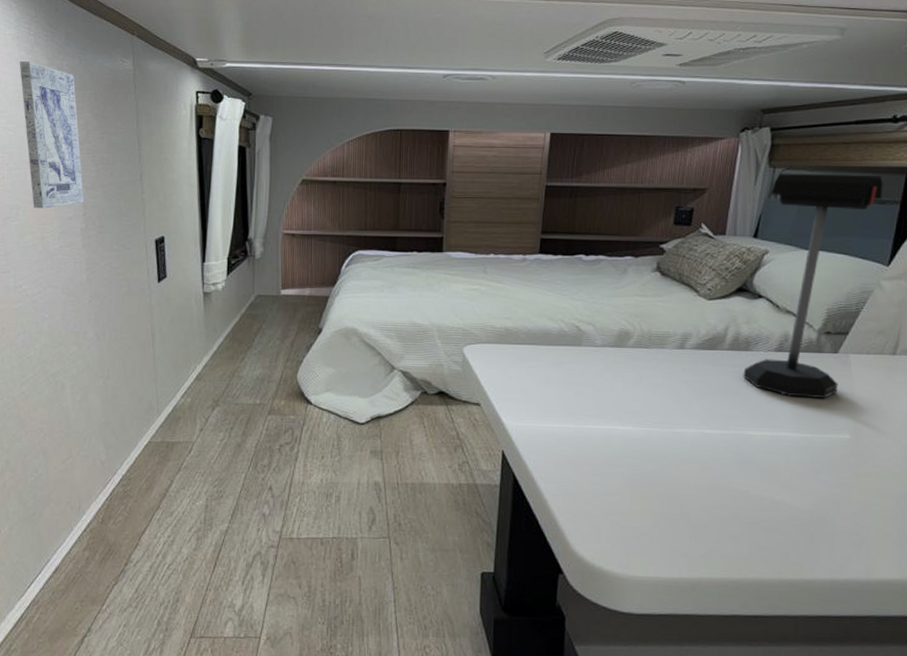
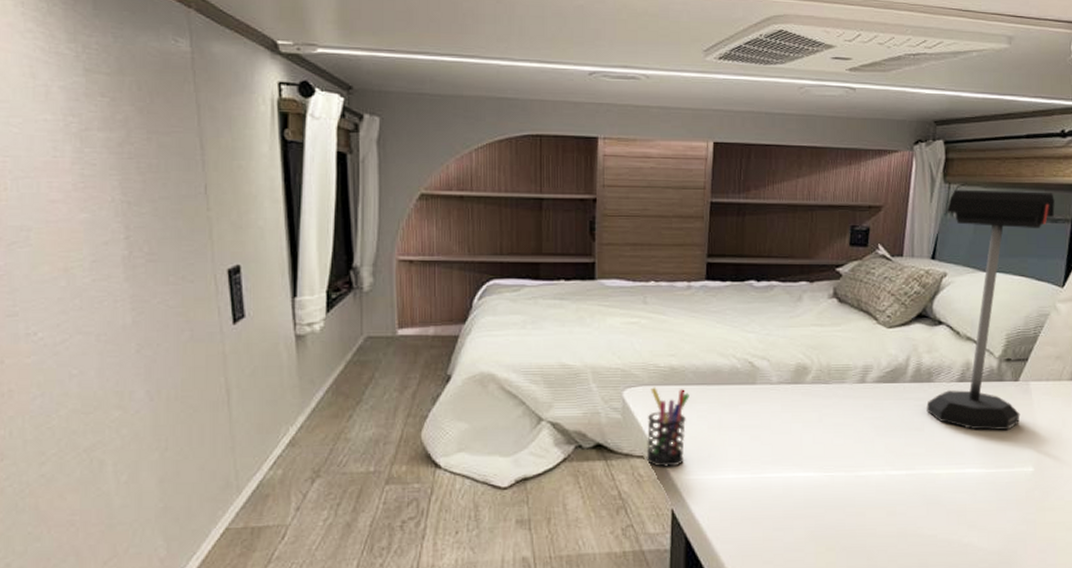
wall art: present [19,61,84,209] -> none [25,35,126,231]
pen holder: none [481,345,521,414] -> present [646,387,690,467]

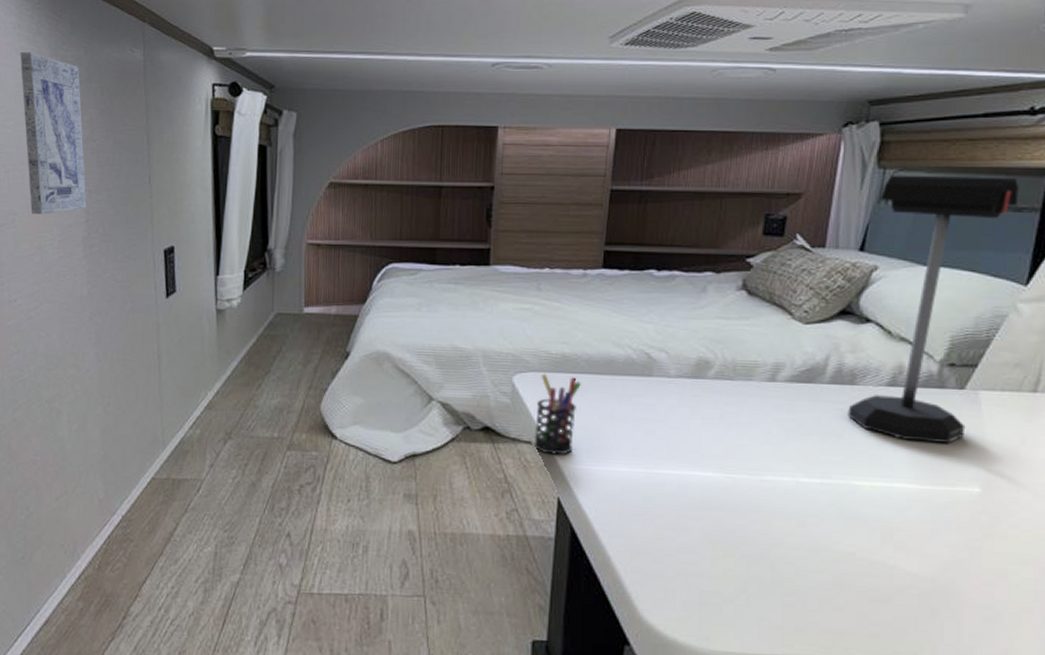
wall art: none [25,35,126,231] -> present [20,52,87,215]

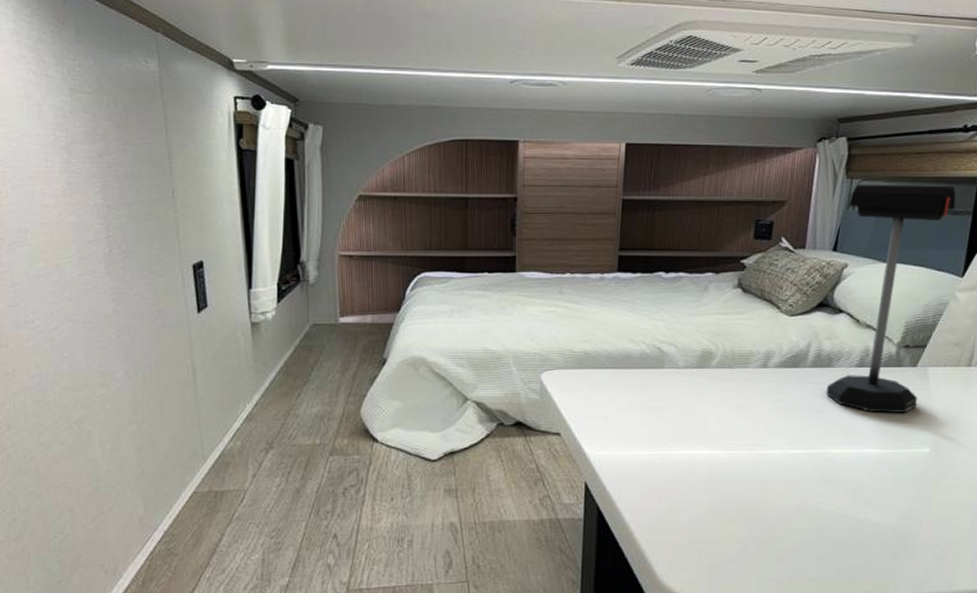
wall art: present [20,52,87,215] -> none [20,61,106,232]
pen holder: present [533,373,581,455] -> none [562,370,602,444]

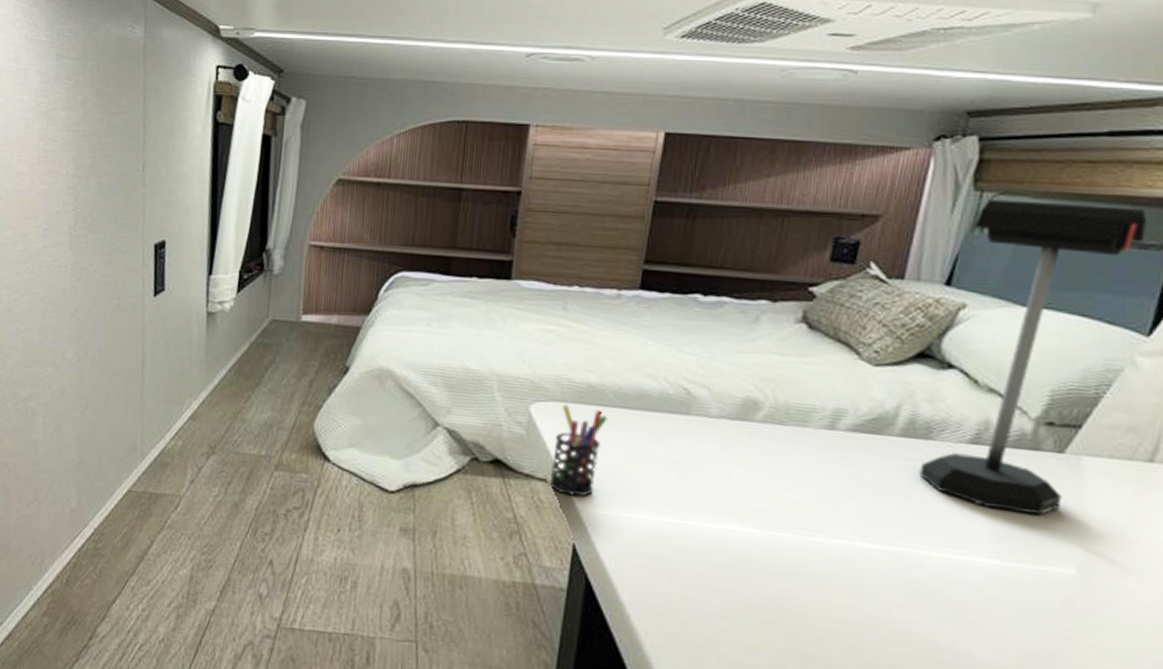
pen holder: none [562,370,602,444] -> present [549,404,607,497]

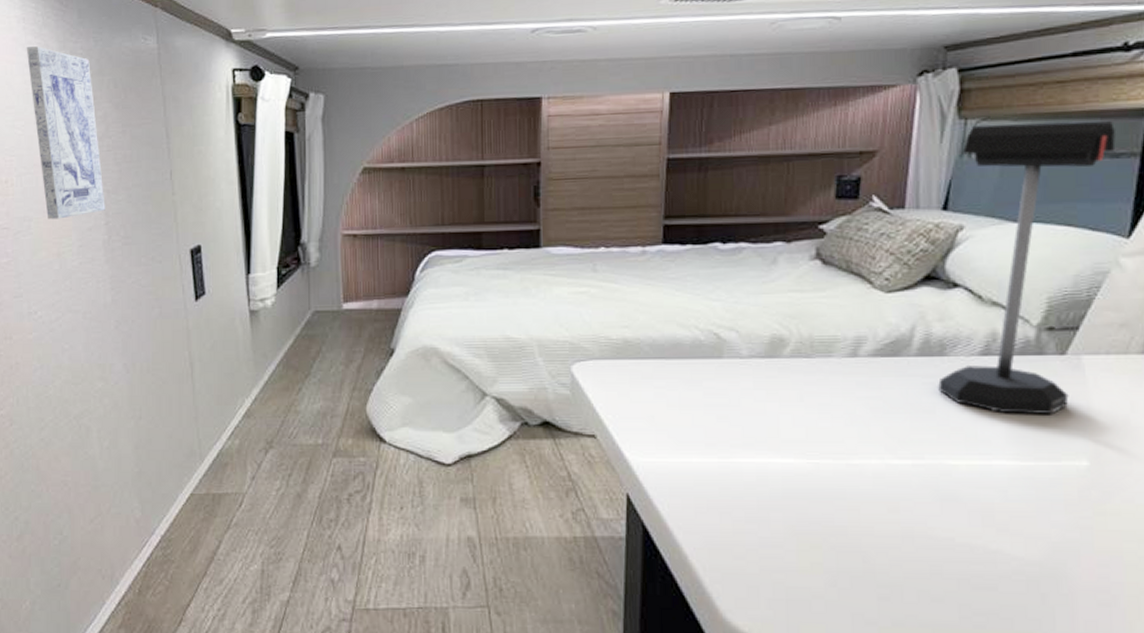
wall art: none [14,25,76,200] -> present [26,46,105,220]
pen holder: present [549,404,607,497] -> none [597,361,646,448]

